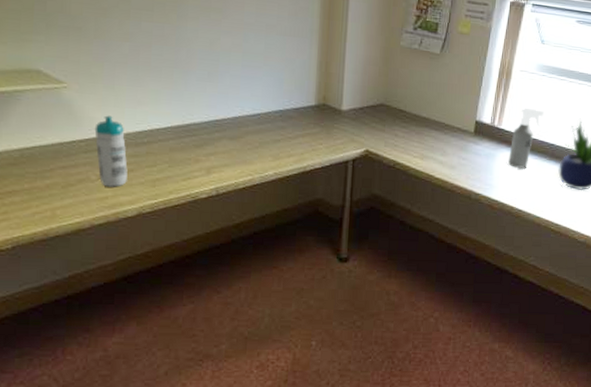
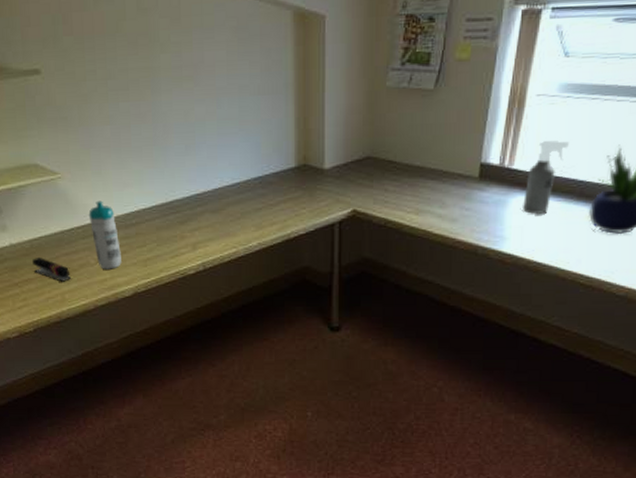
stapler: none [20,168,66,197] -> present [32,258,71,282]

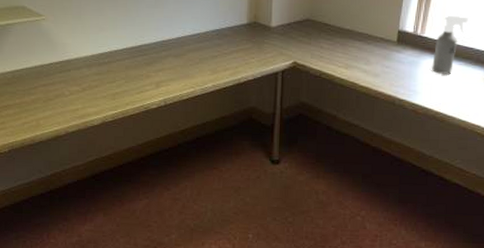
stapler: present [32,258,71,282] -> none [13,87,46,109]
water bottle: present [88,200,121,270] -> none [67,41,93,101]

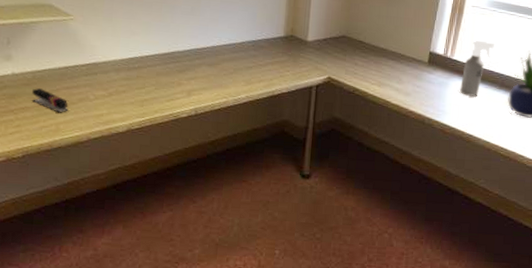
stapler: none [13,87,46,109] -> present [32,88,68,113]

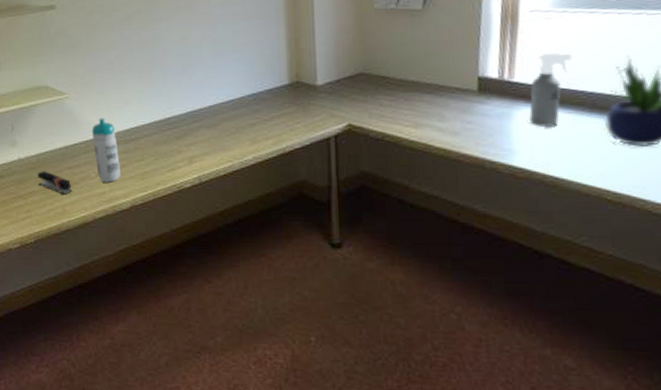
water bottle: none [94,43,121,106] -> present [91,118,120,183]

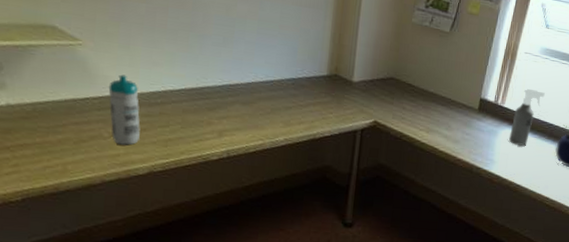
stapler: present [38,171,72,194] -> none [32,122,78,152]

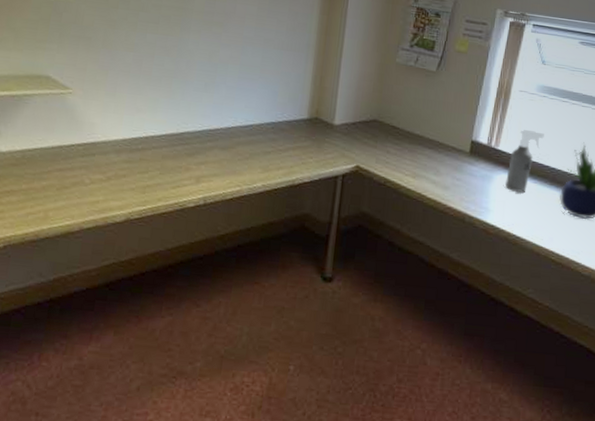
water bottle: present [108,74,140,145] -> none [92,121,121,192]

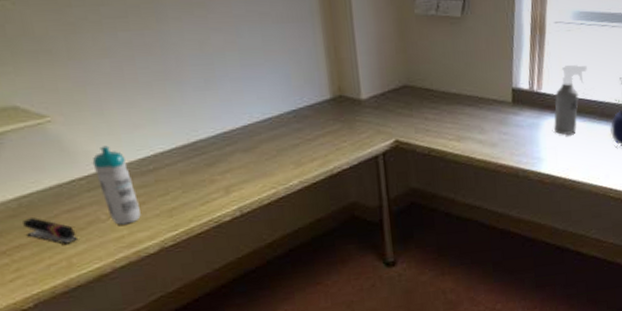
stapler: none [20,169,60,199] -> present [23,217,77,244]
water bottle: none [92,121,121,192] -> present [92,145,141,225]

